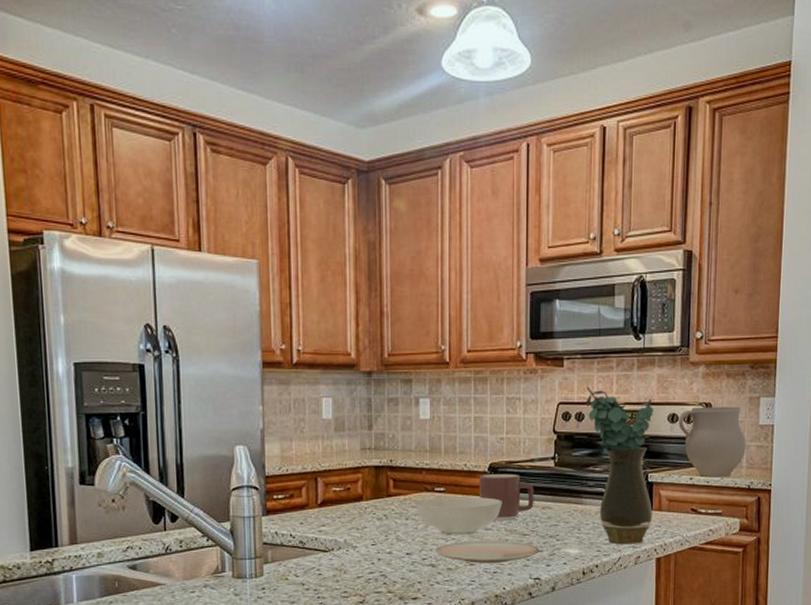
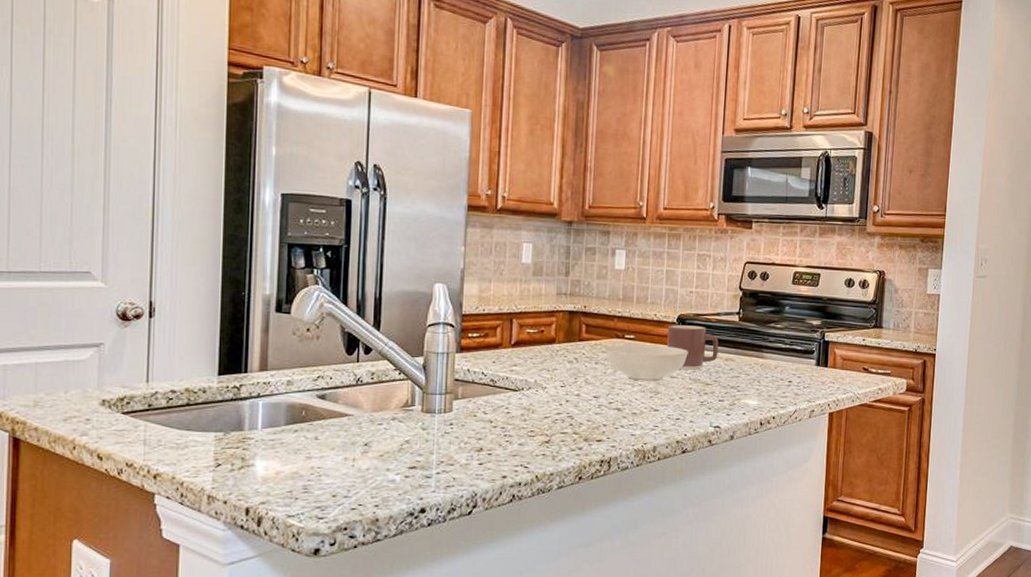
plate: present [435,540,540,563] -> none [621,387,721,410]
vase: present [586,386,653,545] -> none [771,249,832,399]
ceramic jug: present [678,406,746,478] -> none [854,273,915,340]

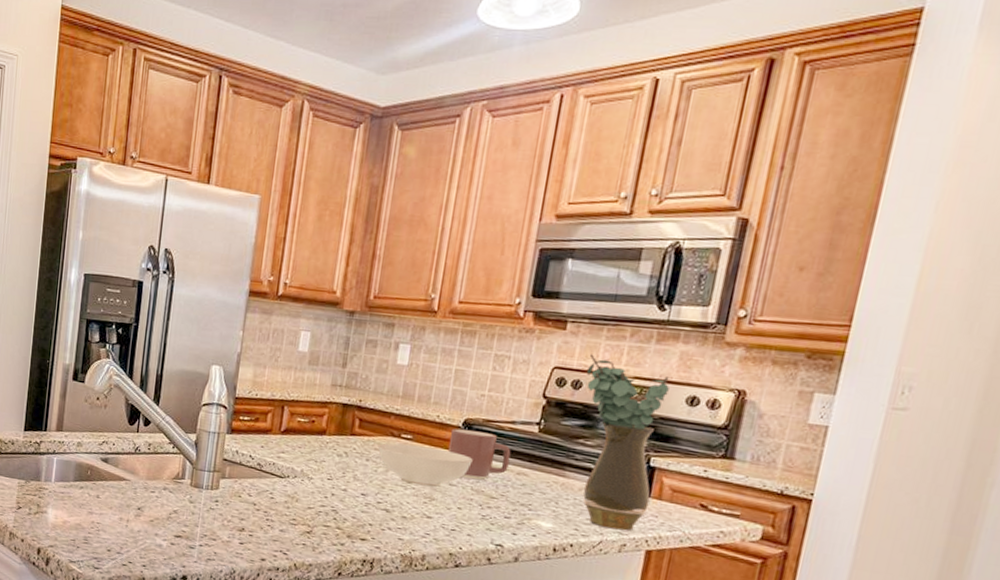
vase: none [771,249,832,399] -> present [583,354,670,531]

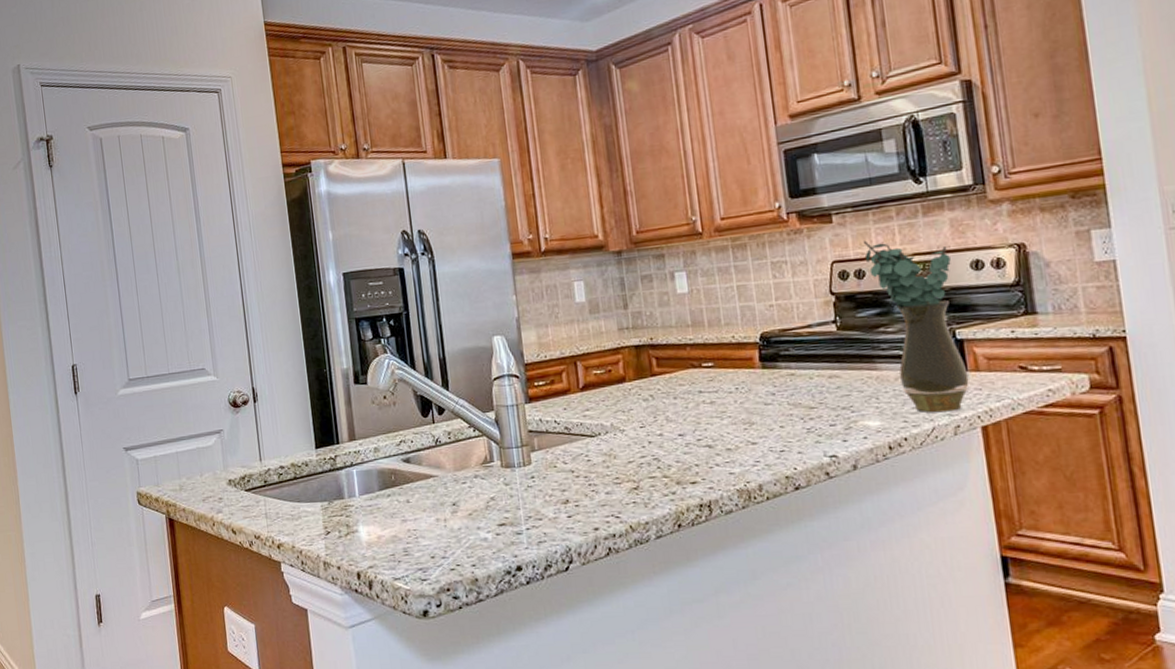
bowl: present [377,443,473,487] -> none [681,369,781,413]
mug: present [448,428,511,481] -> none [750,342,819,395]

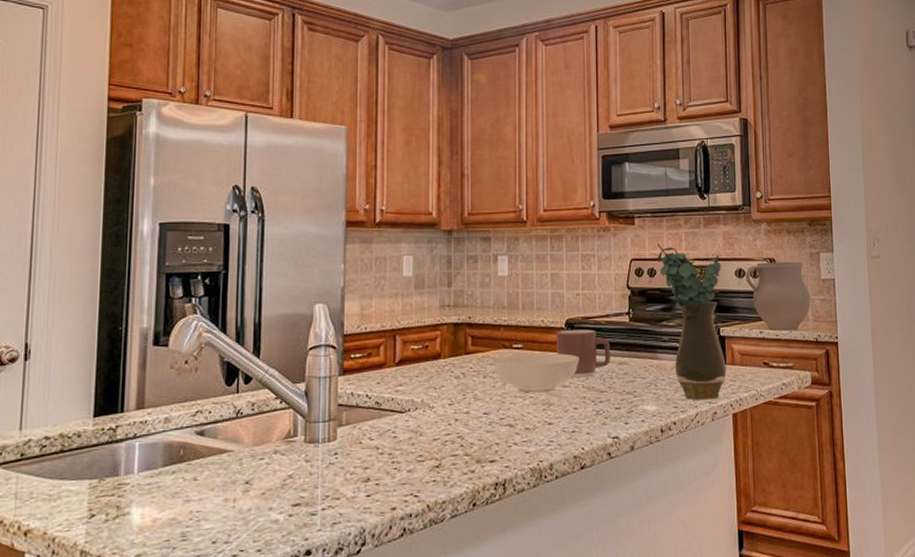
bowl: none [681,369,781,413] -> present [492,353,579,393]
mug: none [750,342,819,395] -> present [556,329,611,378]
ceramic jug: none [984,243,1082,328] -> present [745,261,811,331]

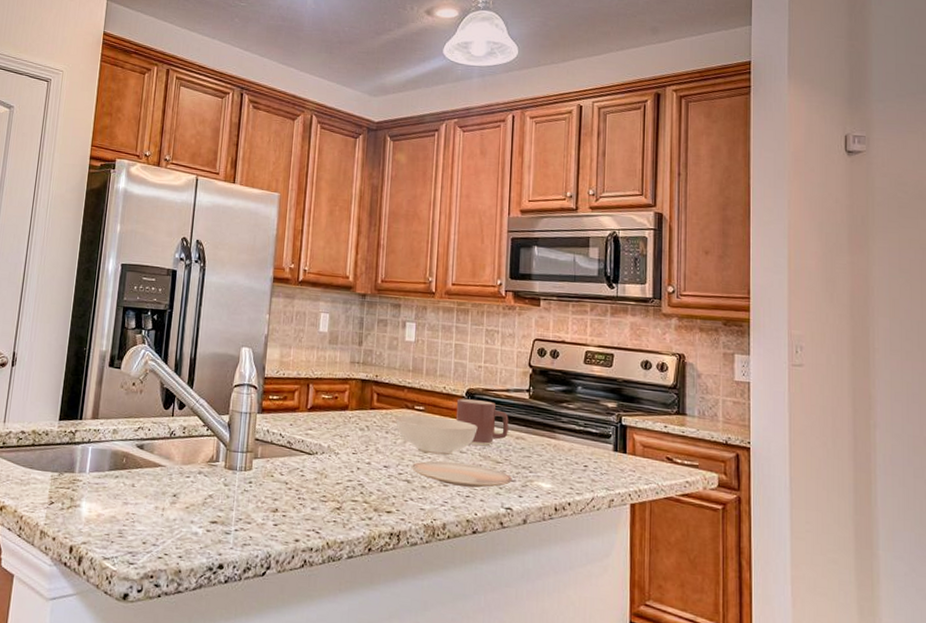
plate: none [512,397,618,423] -> present [411,460,513,488]
vase: present [657,243,727,400] -> none [561,327,627,487]
ceramic jug: present [745,261,811,331] -> none [652,356,722,429]

